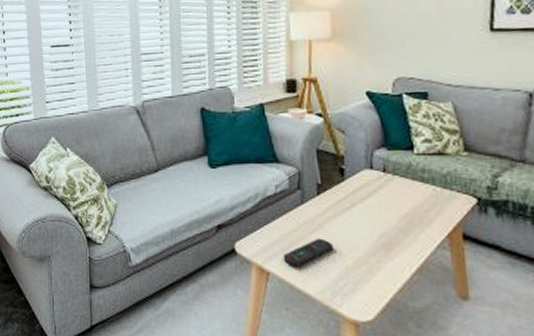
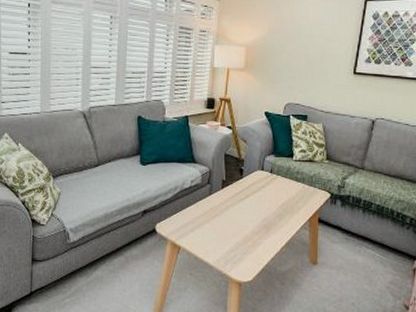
remote control: present [283,238,333,267] -> none [192,221,229,243]

